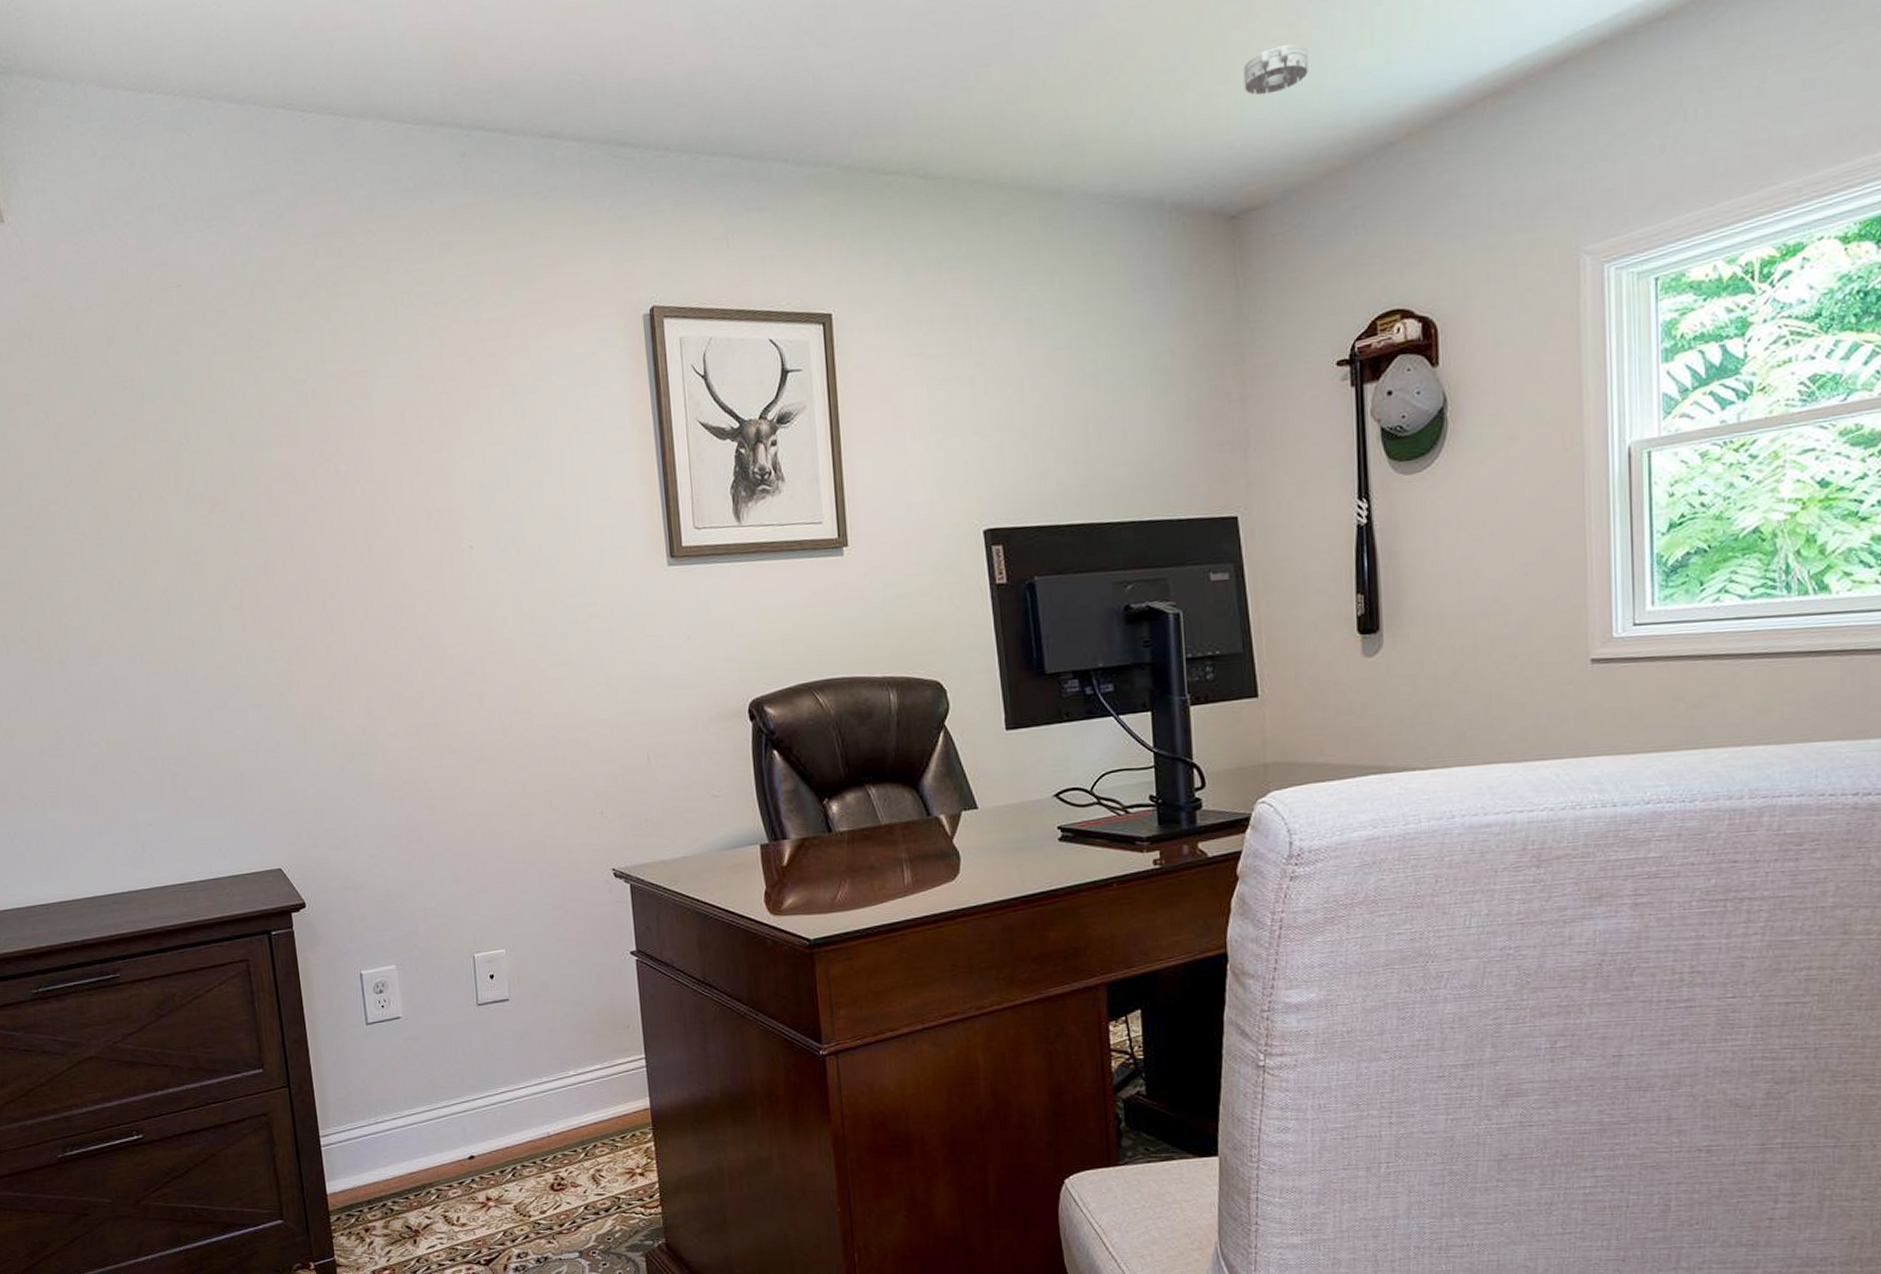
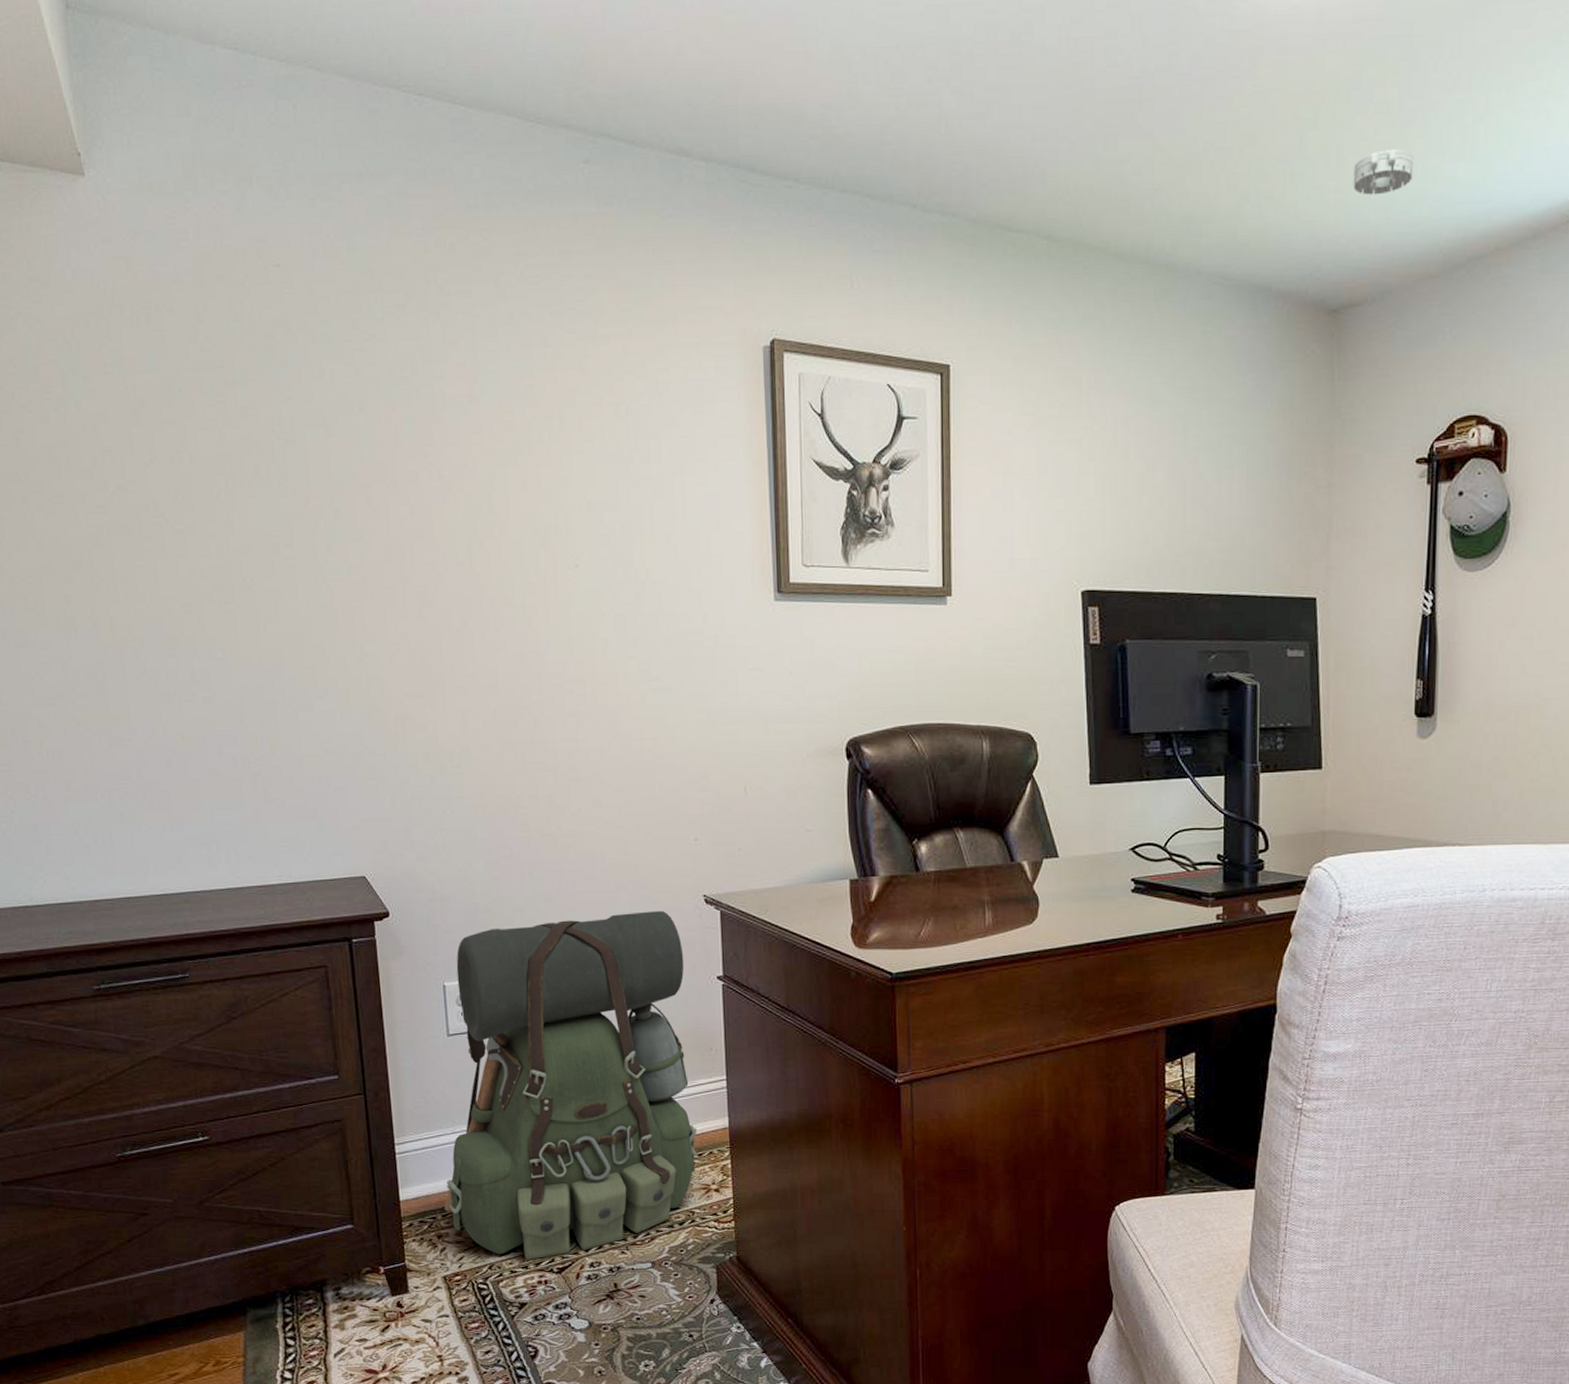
backpack: none [370,887,620,1252] -> present [444,911,698,1260]

